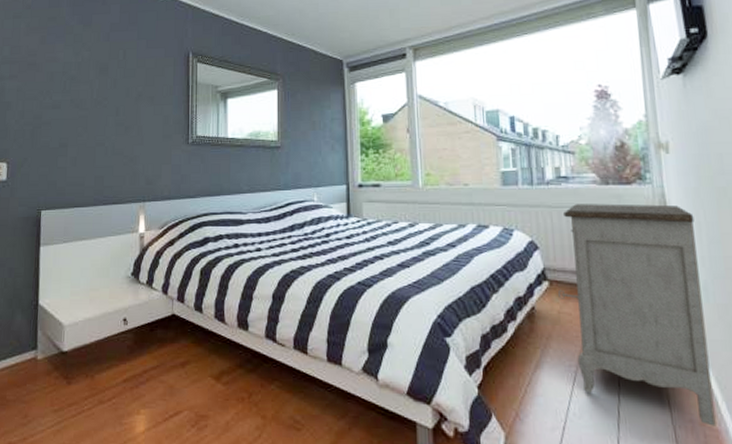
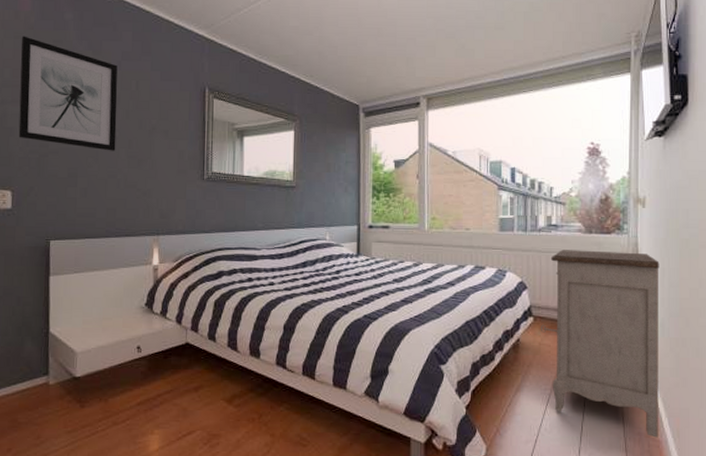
wall art: none [14,15,106,120] -> present [18,36,118,151]

